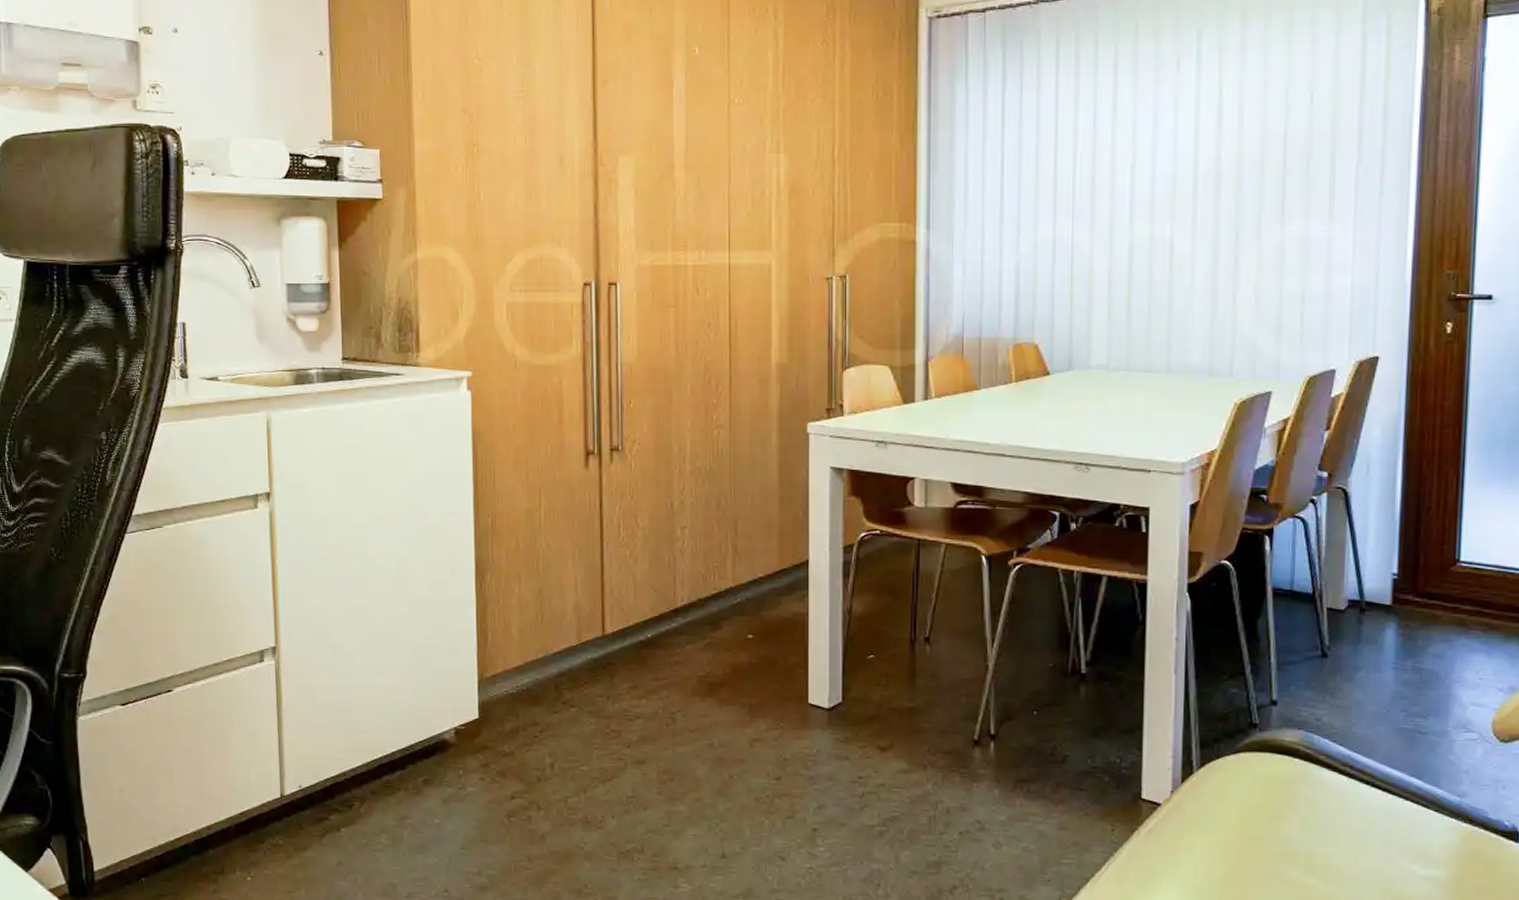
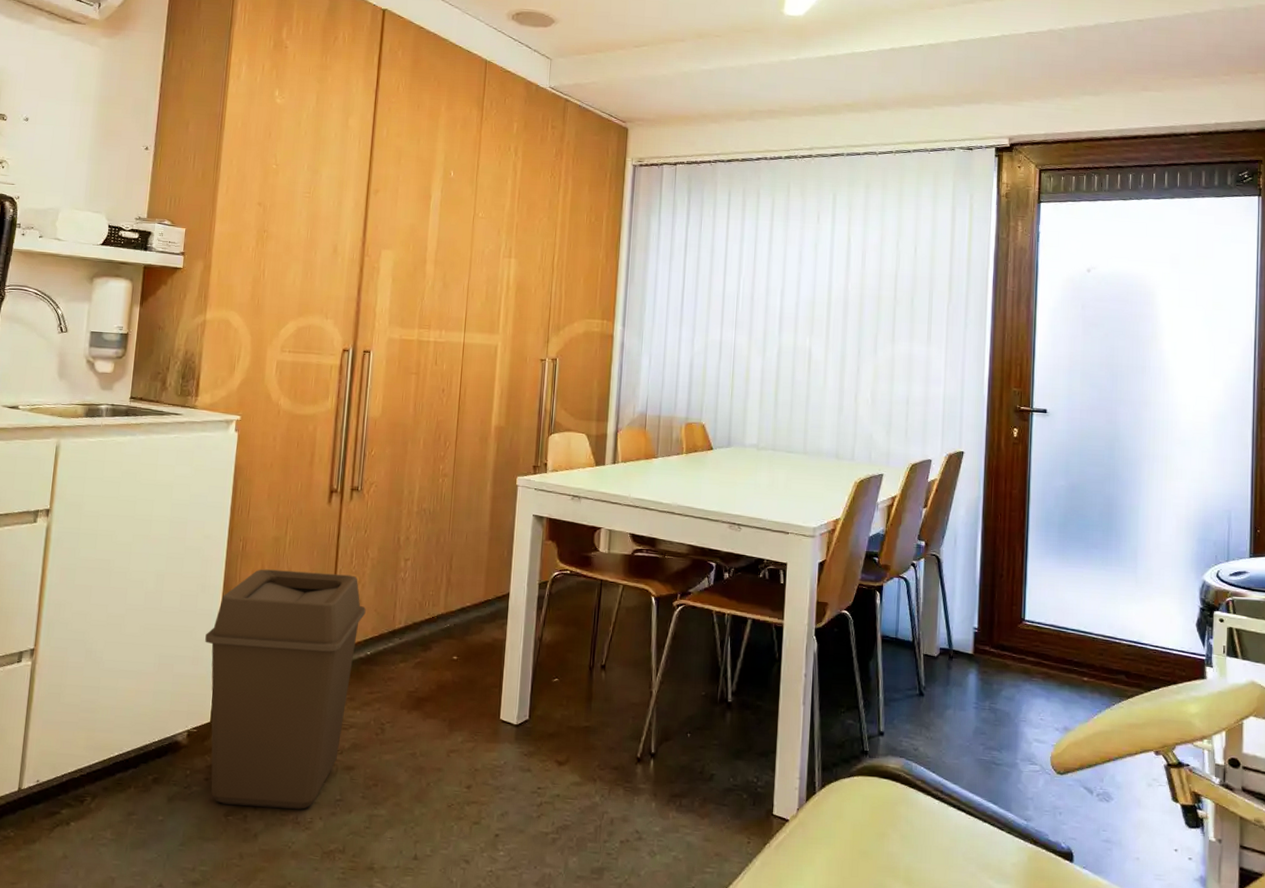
trash bin: none [462,547,641,808] -> present [205,569,366,809]

